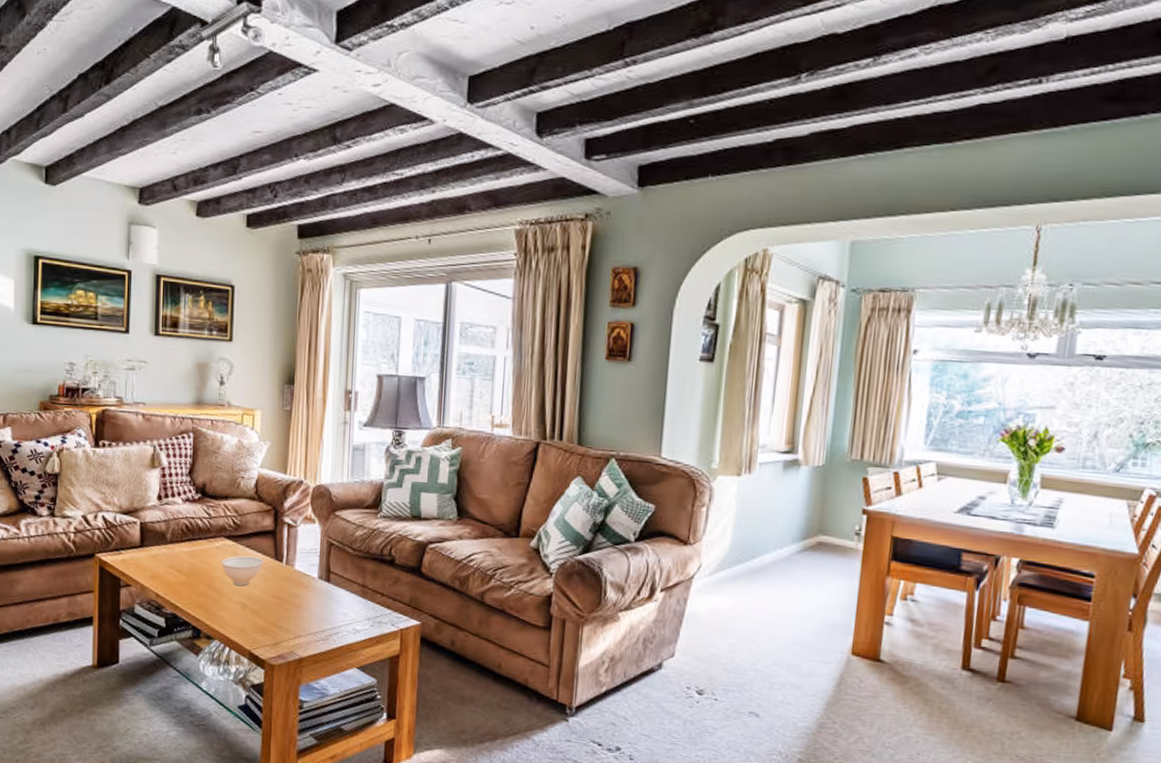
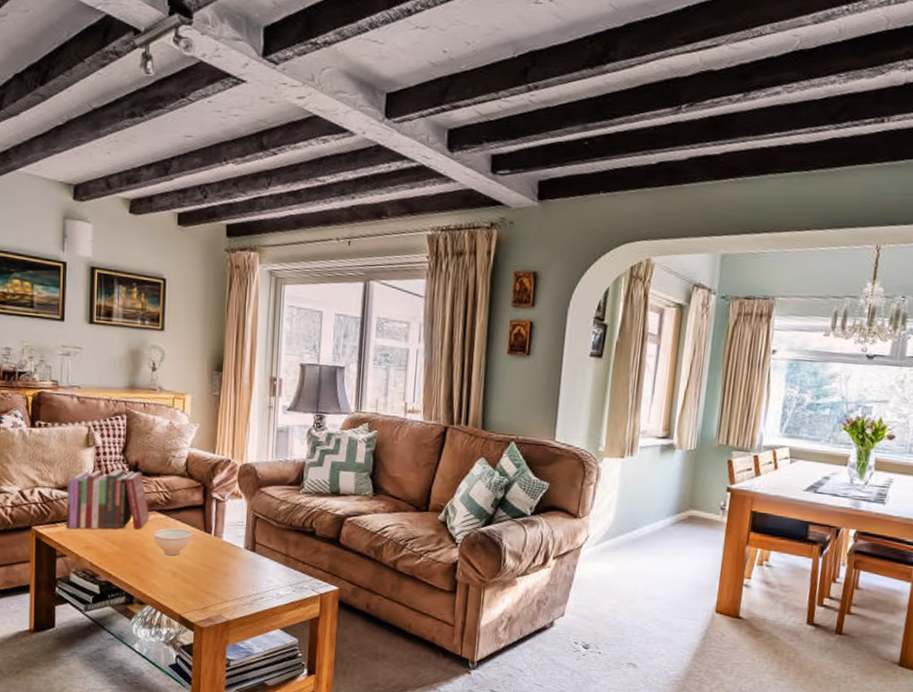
books: none [130,490,218,557] -> present [66,468,150,529]

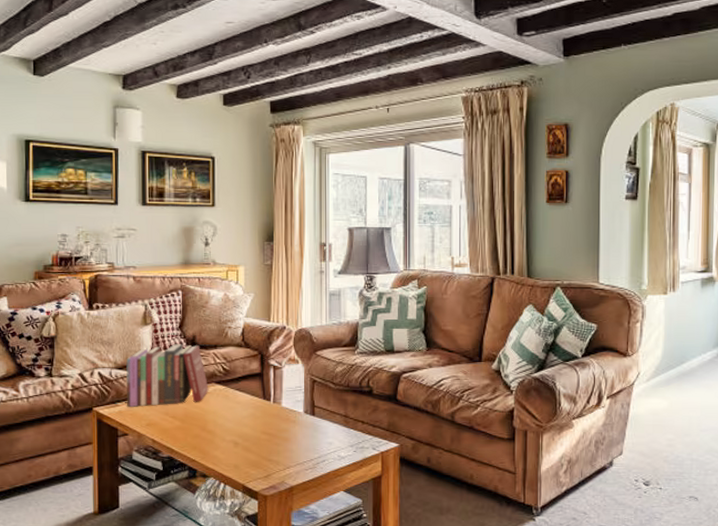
bowl: present [154,528,193,556] -> none [214,398,252,426]

